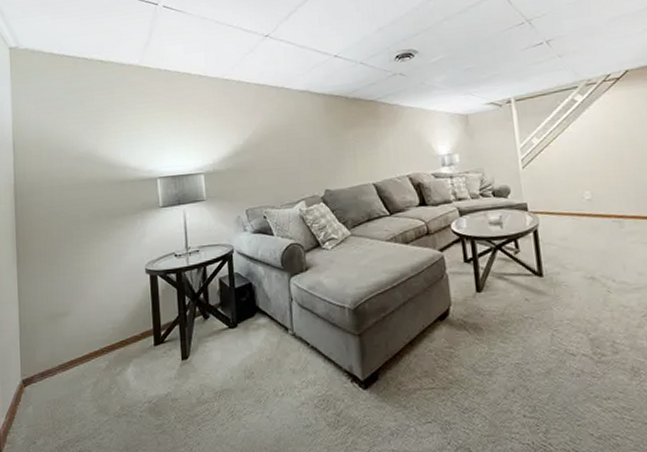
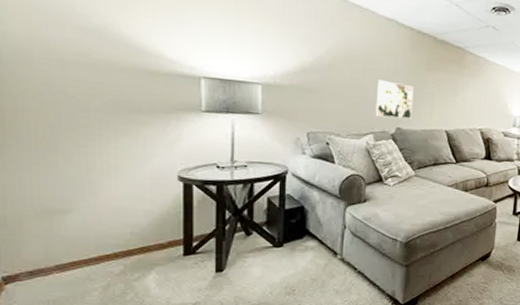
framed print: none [300,146,338,183] -> present [375,79,414,119]

